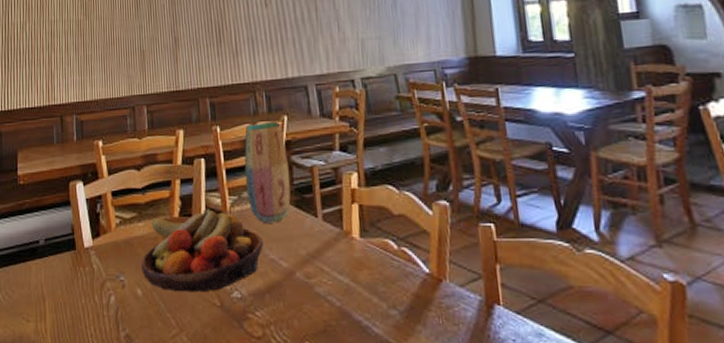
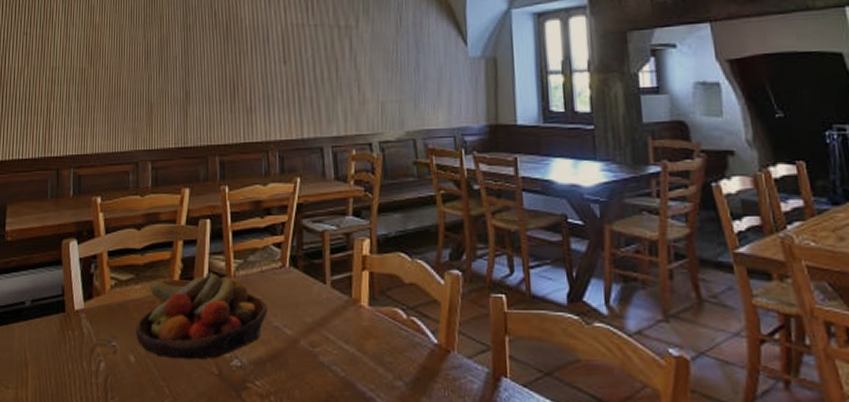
vase: present [244,121,291,223] -> none [252,183,300,289]

